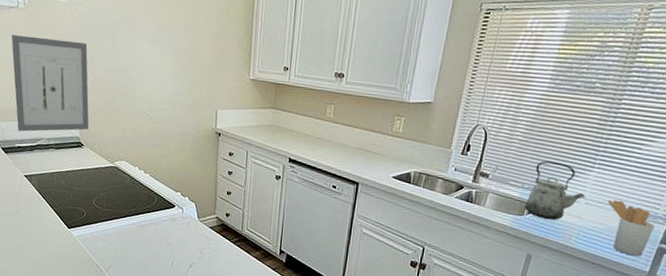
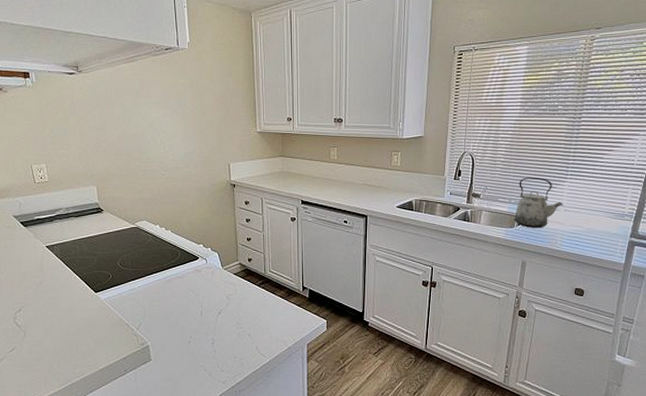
wall art: present [11,35,89,132] -> none [22,112,107,204]
utensil holder: present [608,199,656,257] -> none [582,204,624,251]

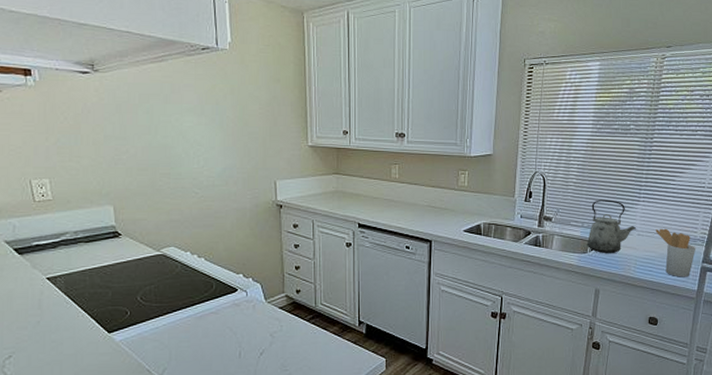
utensil holder: none [582,204,624,251] -> present [655,228,696,277]

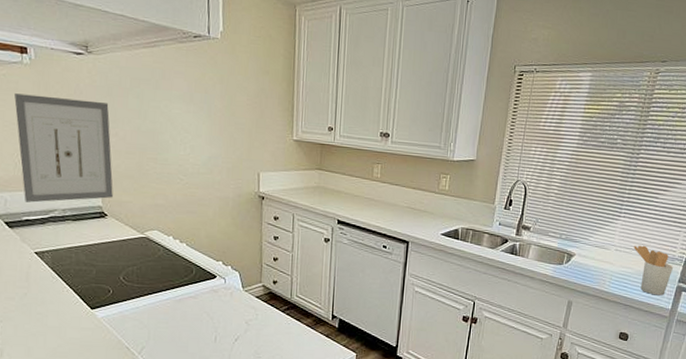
wall art: none [20,116,126,227] -> present [14,93,113,203]
kettle: present [587,200,637,253] -> none [564,212,615,267]

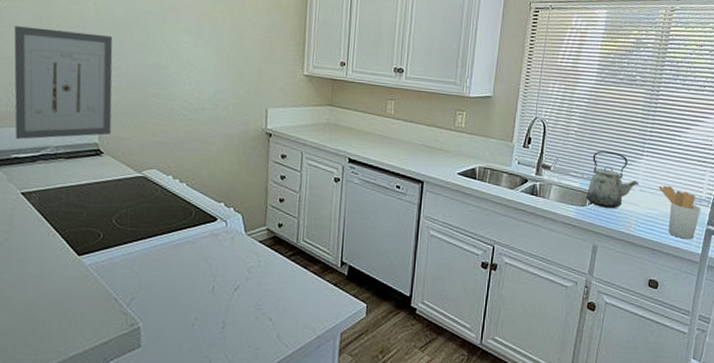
kettle: none [564,212,615,267] -> present [587,151,639,208]

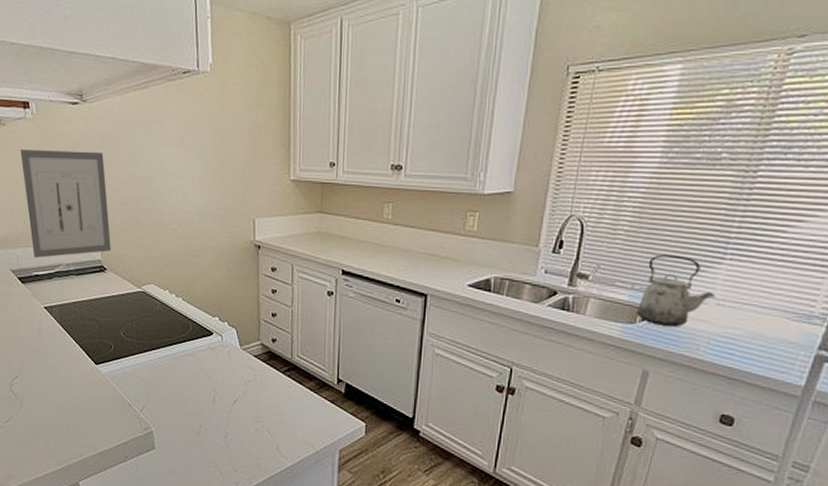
utensil holder: present [659,185,701,239] -> none [745,297,811,367]

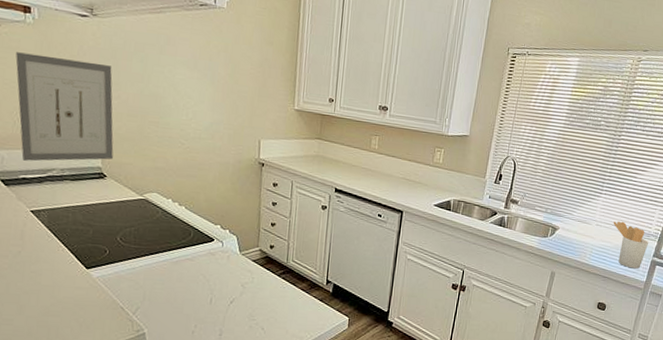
kettle: present [637,254,716,326] -> none [549,188,596,240]
utensil holder: none [745,297,811,367] -> present [613,221,649,269]

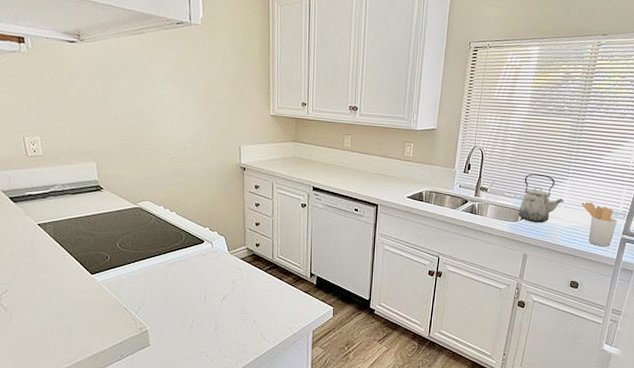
wall art: present [15,52,114,162] -> none [14,80,108,179]
kettle: none [549,188,596,240] -> present [519,174,565,222]

